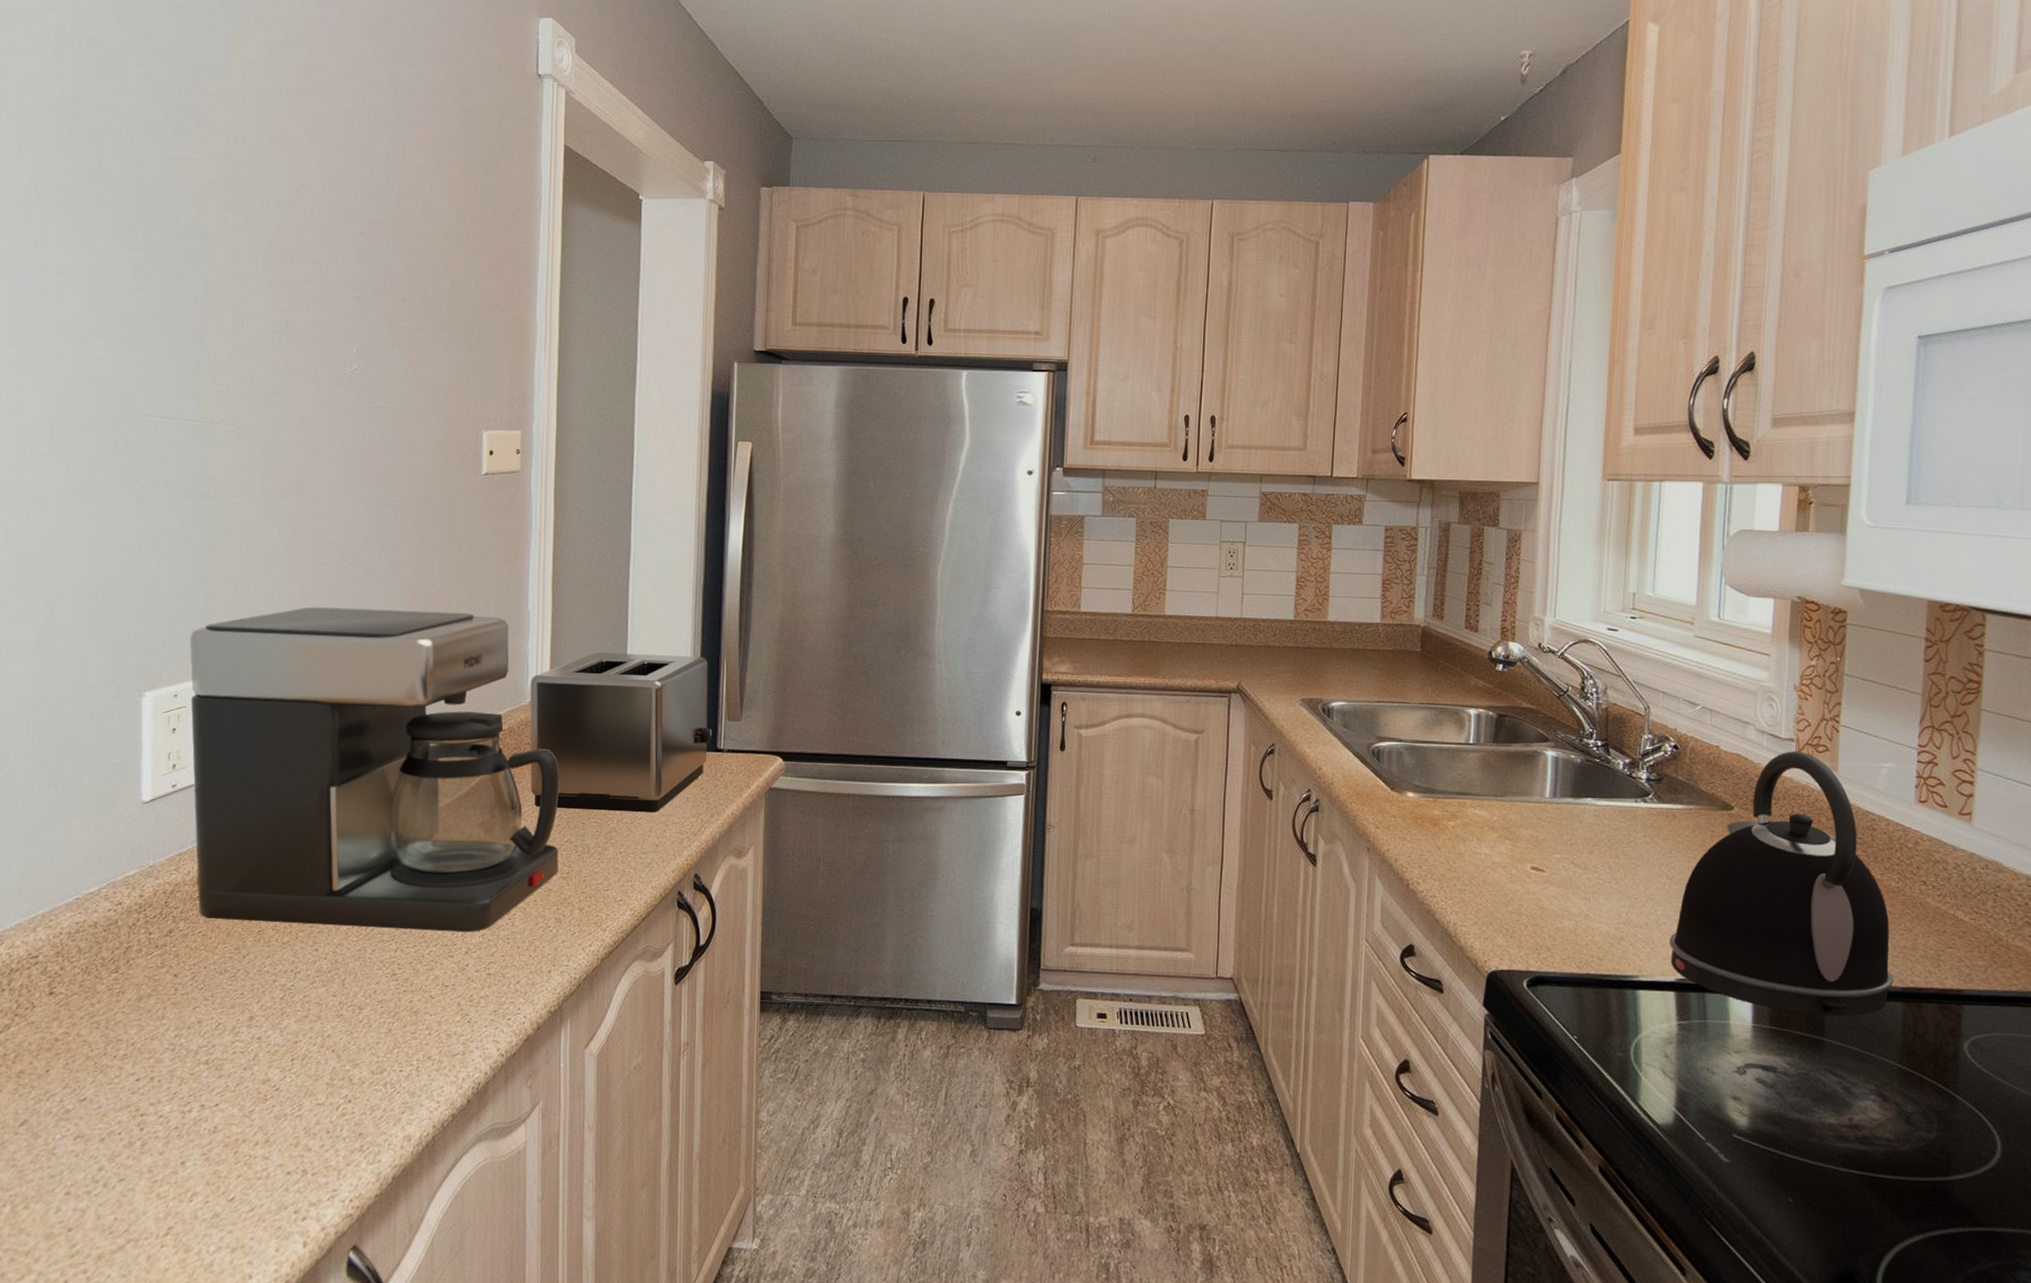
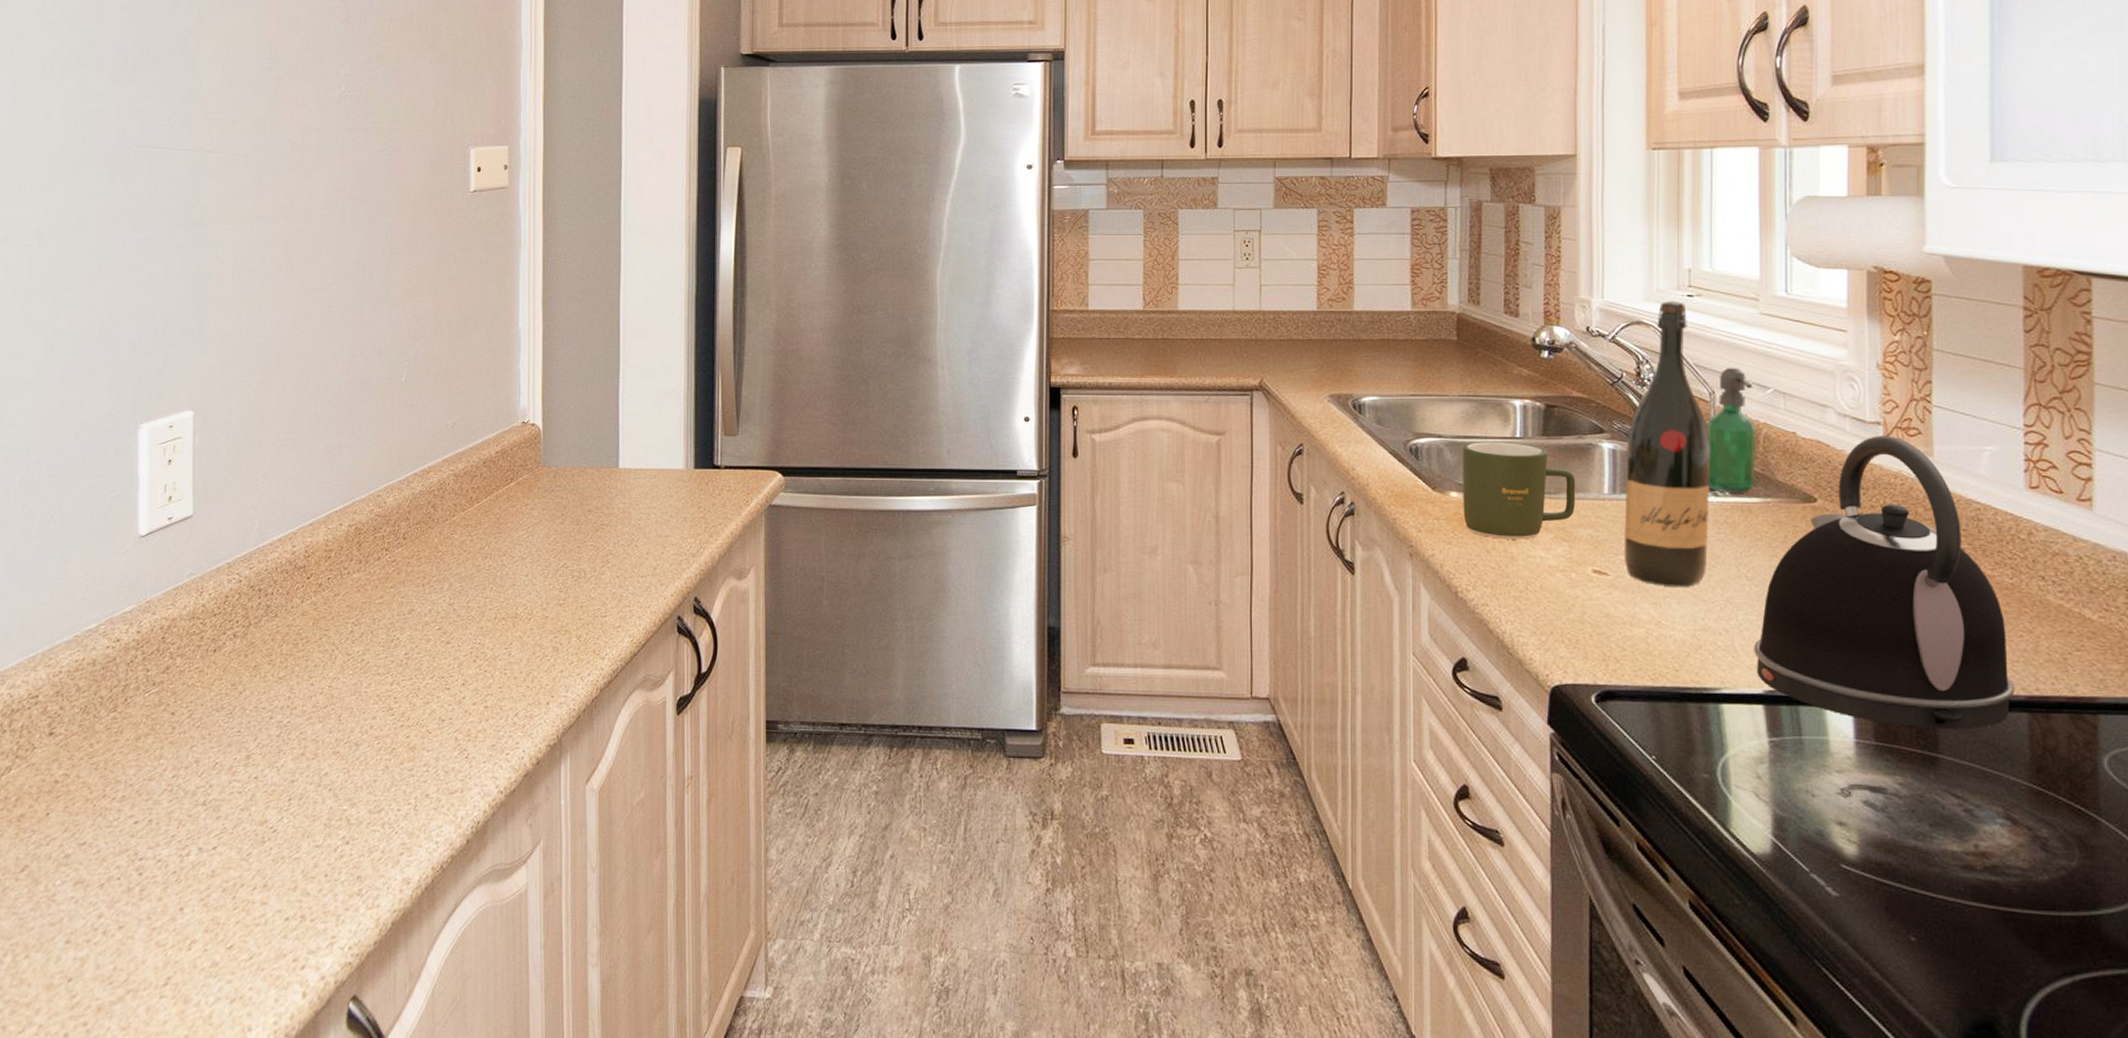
coffee maker: present [189,607,560,933] -> none [184,332,555,664]
toaster: present [530,652,712,813] -> none [522,369,708,535]
mug: none [1418,746,1521,838] -> present [1462,441,1576,540]
wine bottle: none [1559,621,1643,884] -> present [1623,300,1710,587]
soap dispenser: none [1638,684,1685,800] -> present [1706,367,1757,493]

